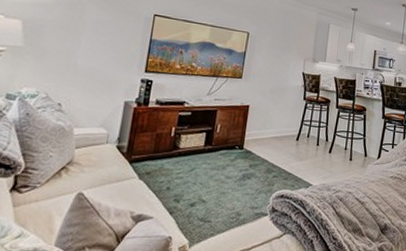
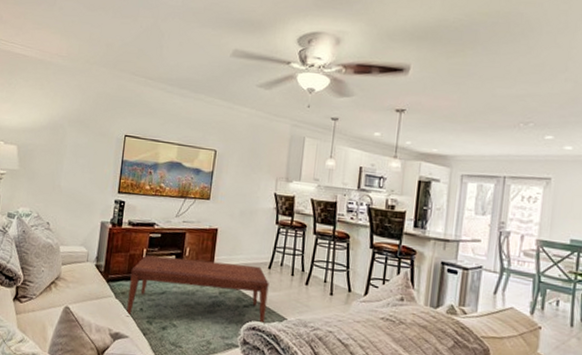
coffee table: none [151,133,297,197] -> present [126,255,269,325]

